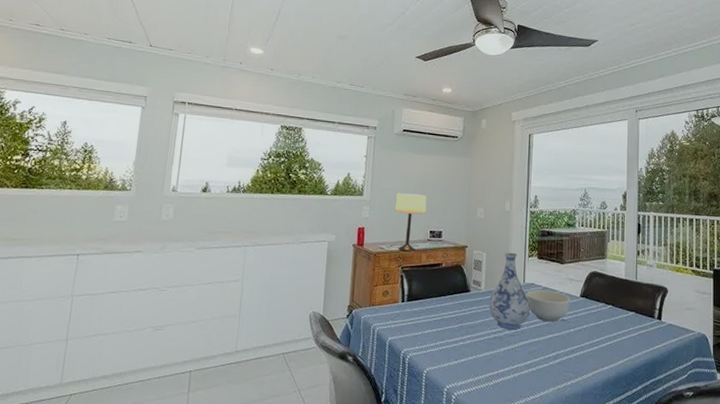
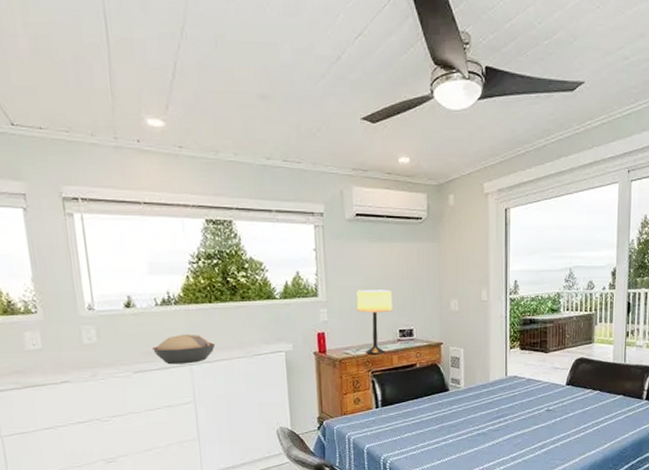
decorative bowl: none [217,218,270,245] -> present [152,334,216,365]
vase: present [489,253,531,330] -> none [470,346,515,425]
bowl: present [526,290,570,323] -> none [509,381,556,414]

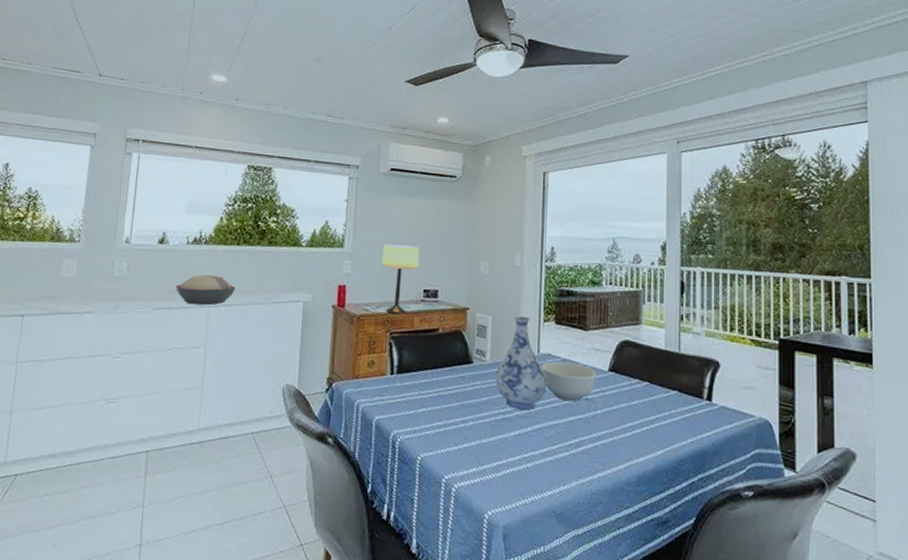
vase: none [470,346,515,425] -> present [495,316,548,411]
bowl: none [509,381,556,414] -> present [541,361,596,402]

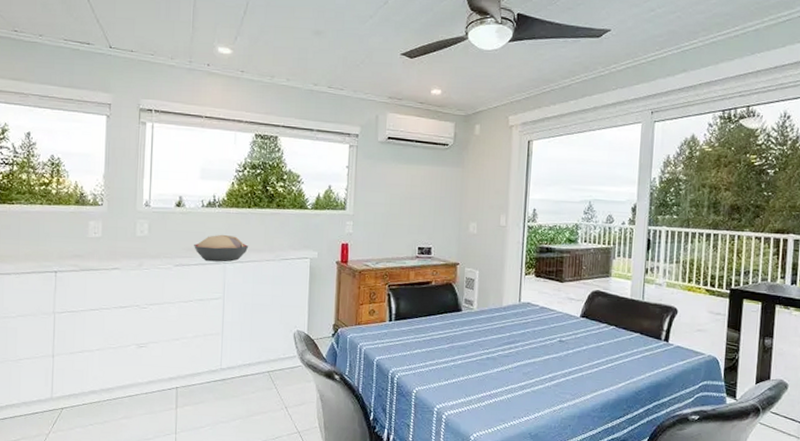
table lamp: present [381,244,420,315] -> none [380,206,415,269]
vase: present [495,316,548,411] -> none [481,270,527,351]
bowl: present [541,361,596,402] -> none [522,309,570,344]

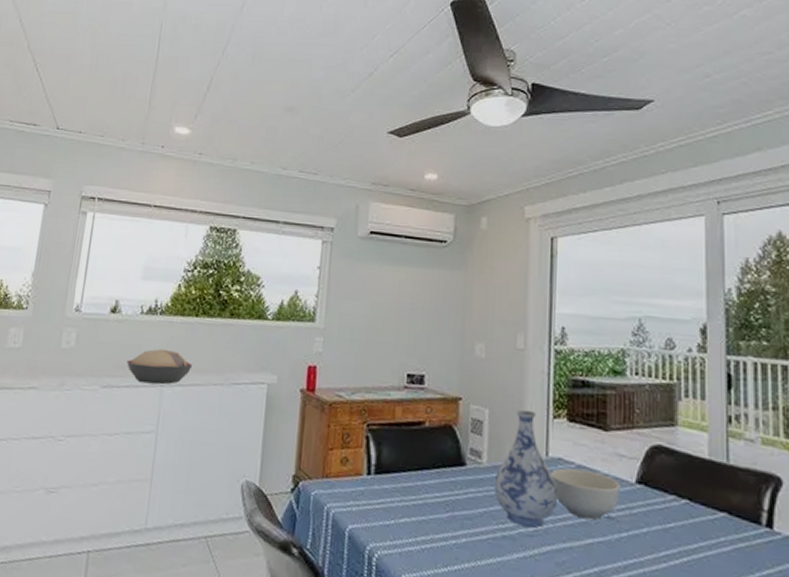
vase: none [481,270,527,351] -> present [493,410,559,528]
bowl: none [522,309,570,344] -> present [550,468,620,520]

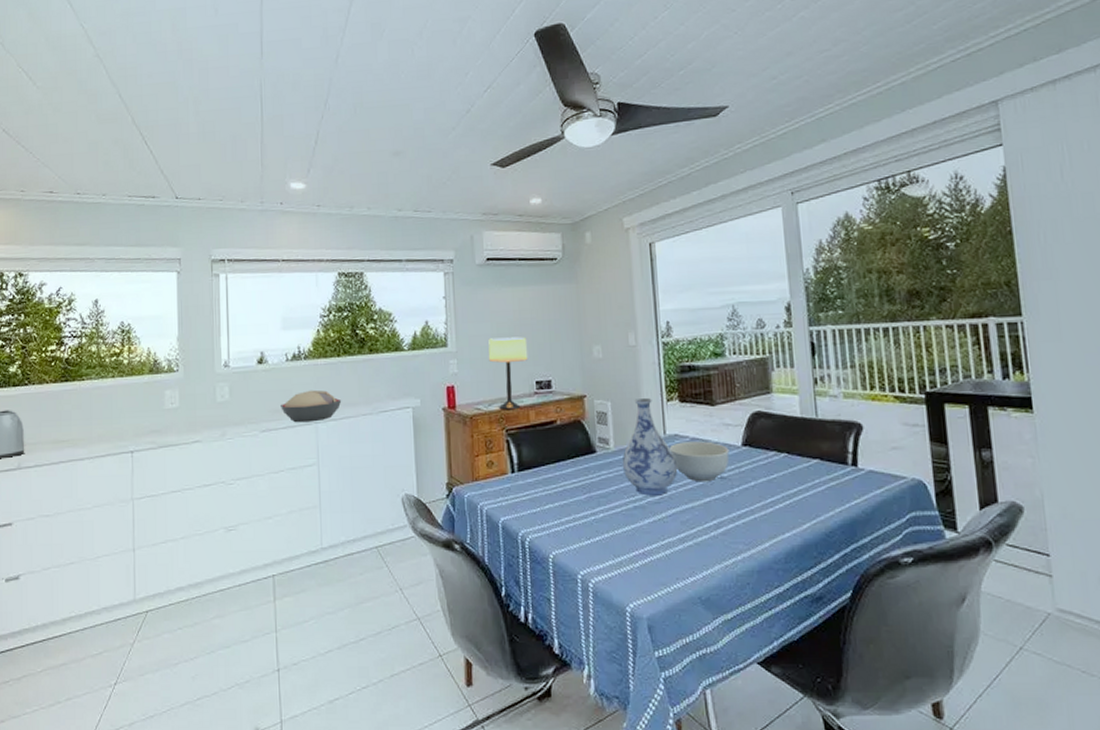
table lamp: none [357,319,403,403] -> present [488,337,528,410]

